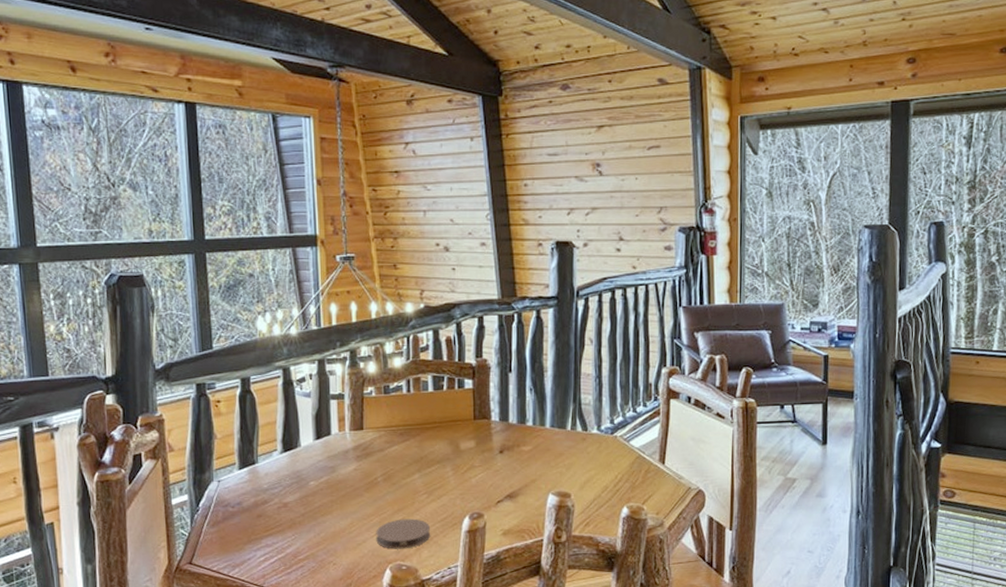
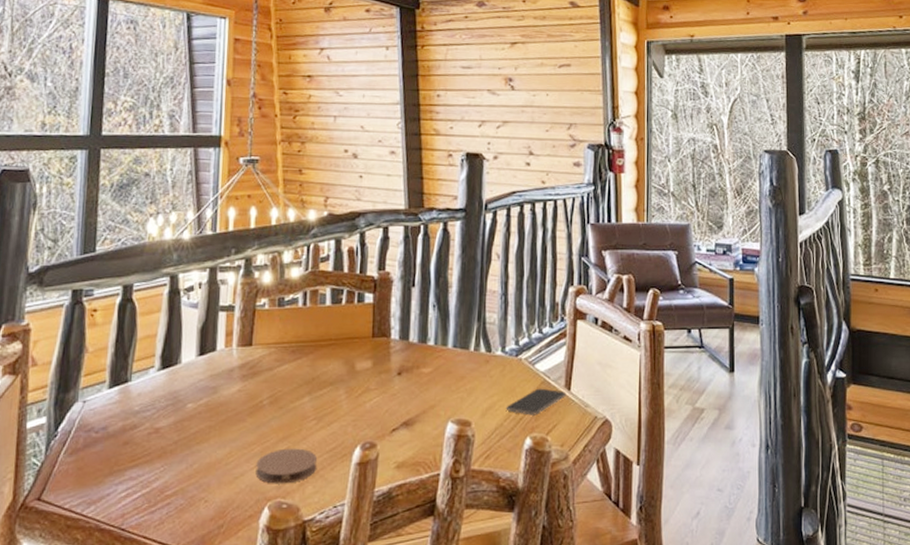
smartphone: none [603,462,661,487] -> present [506,388,566,416]

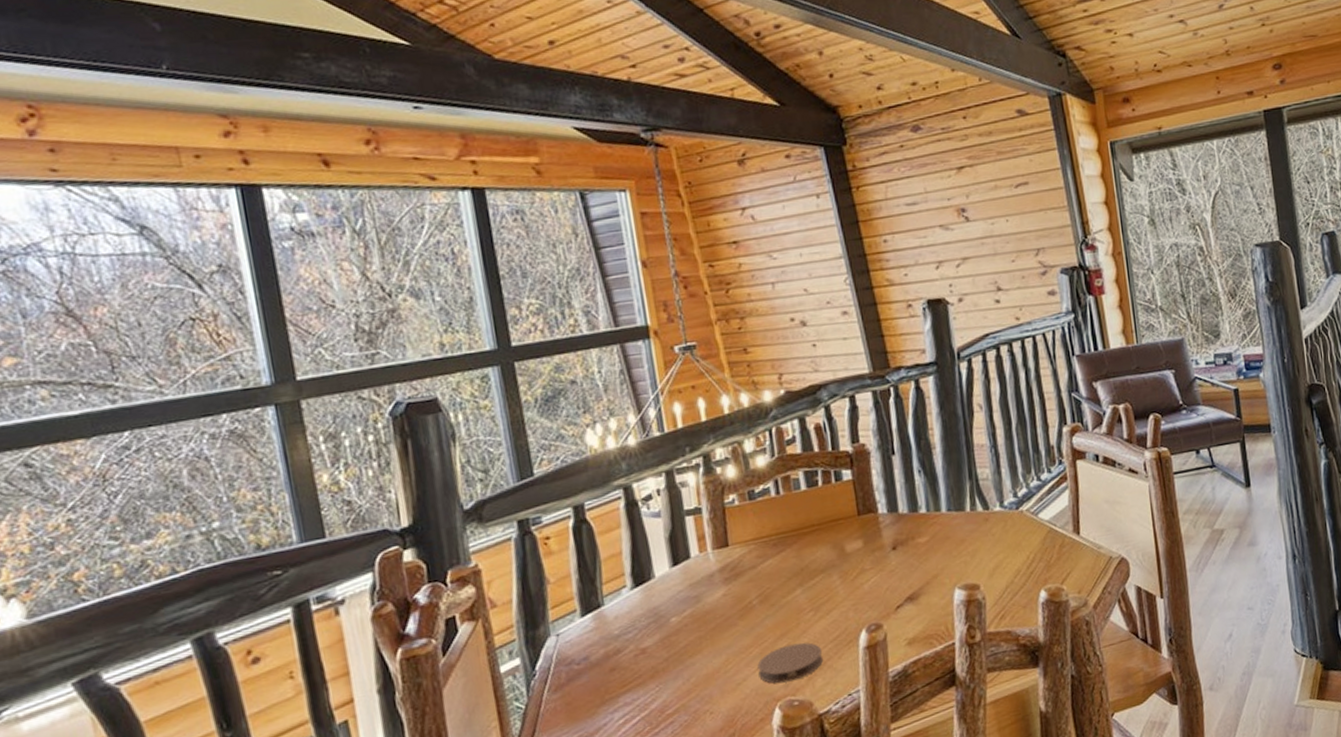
smartphone: present [506,388,566,416] -> none [1014,536,1076,568]

